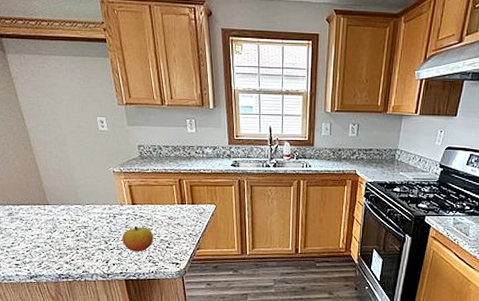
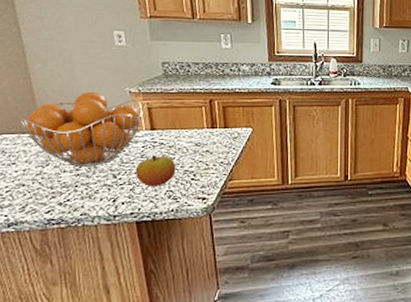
fruit basket: none [31,171,125,234] -> present [20,91,143,167]

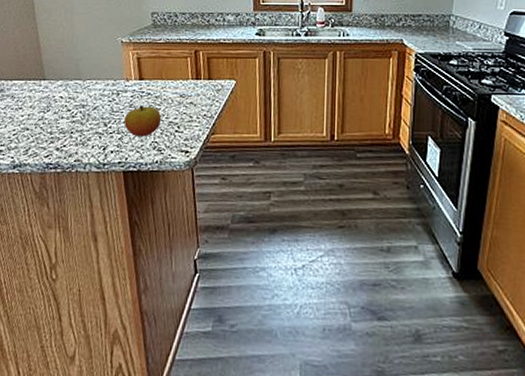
fruit basket: present [20,91,143,167] -> none [27,41,133,114]

